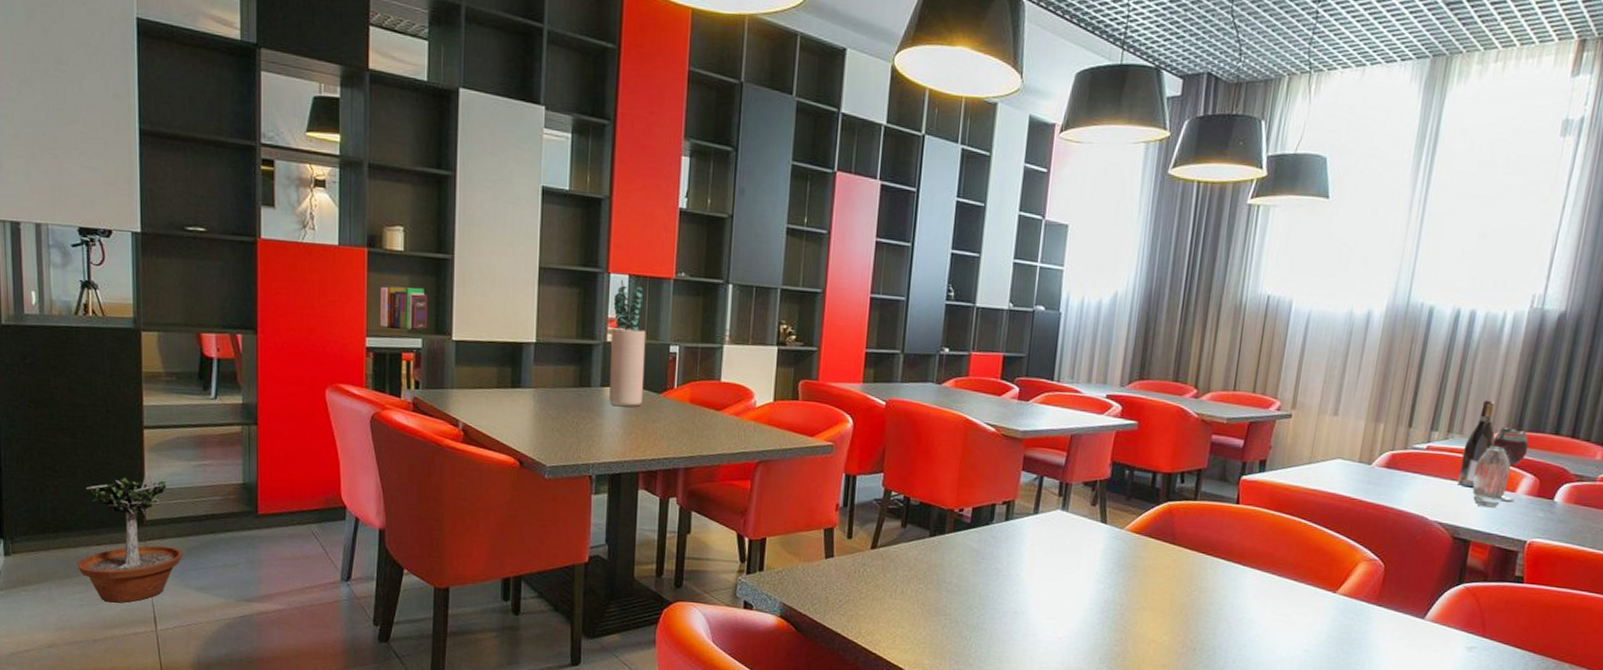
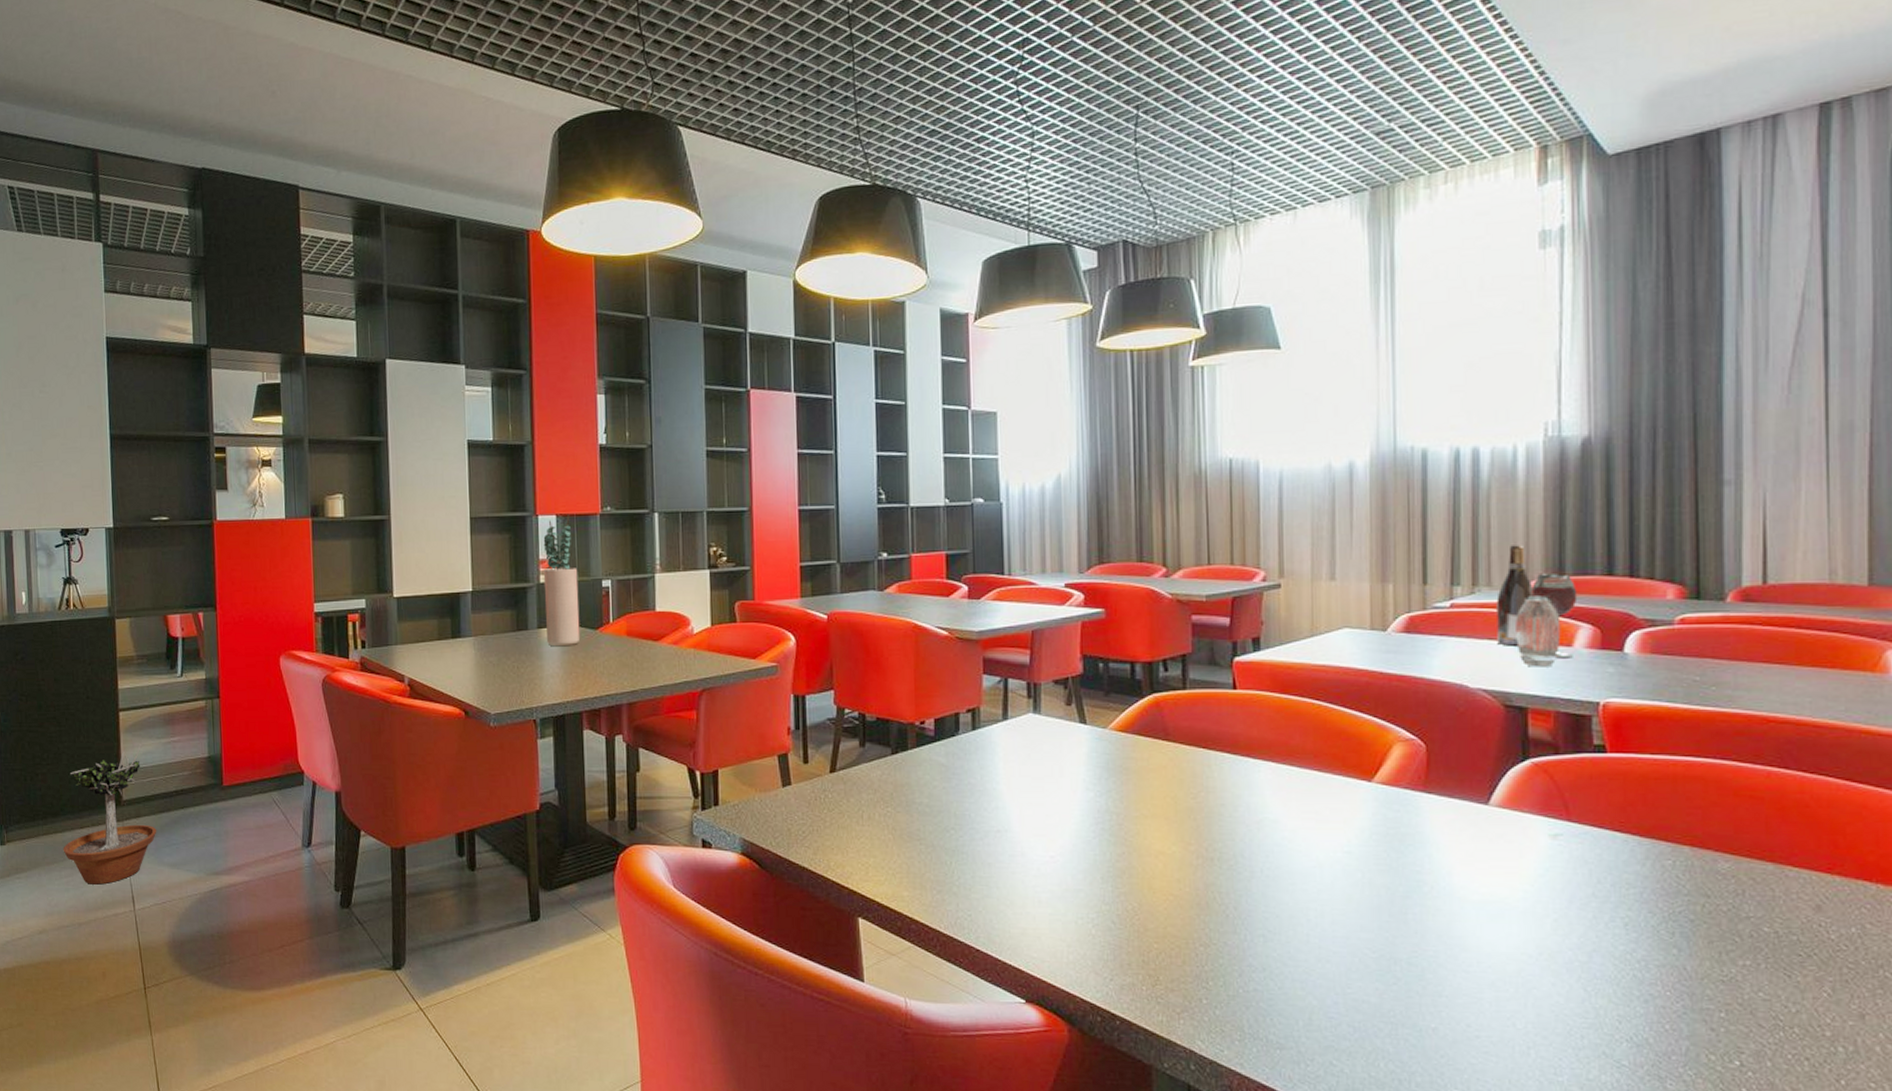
books: present [380,286,429,330] -> none [325,549,371,592]

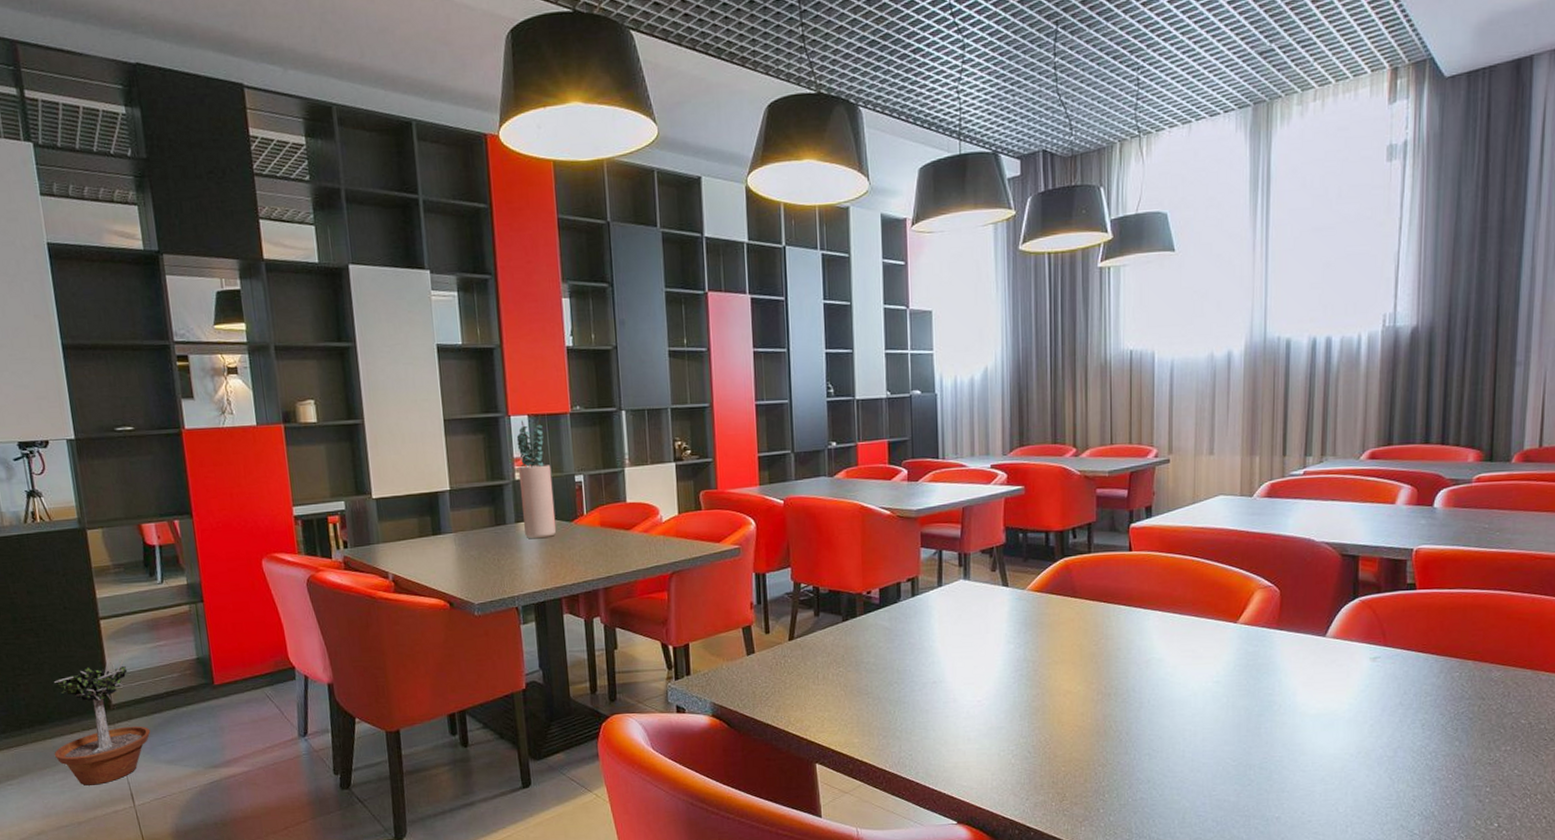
wine bottle: present [1496,545,1534,646] -> none [1338,420,1368,506]
vase: present [1516,596,1561,667] -> none [1353,462,1388,522]
wineglass: present [1532,573,1578,659] -> none [1367,443,1401,514]

